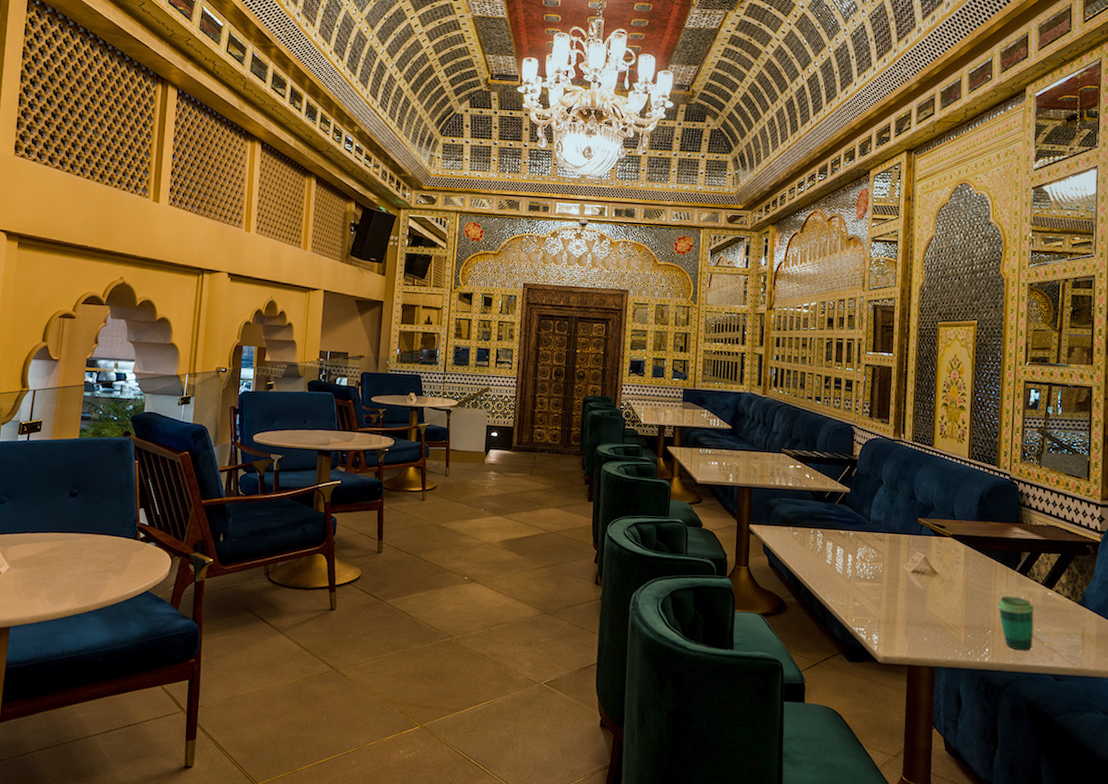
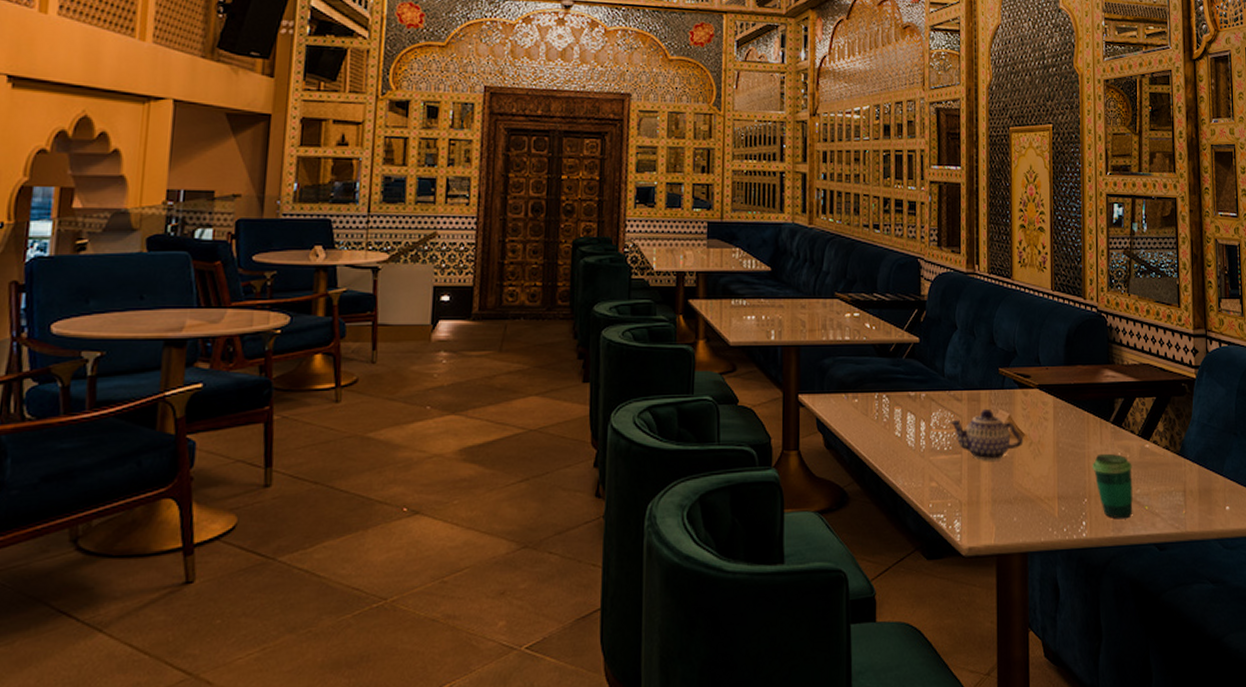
teapot: none [873,549,937,591] -> present [950,408,1024,461]

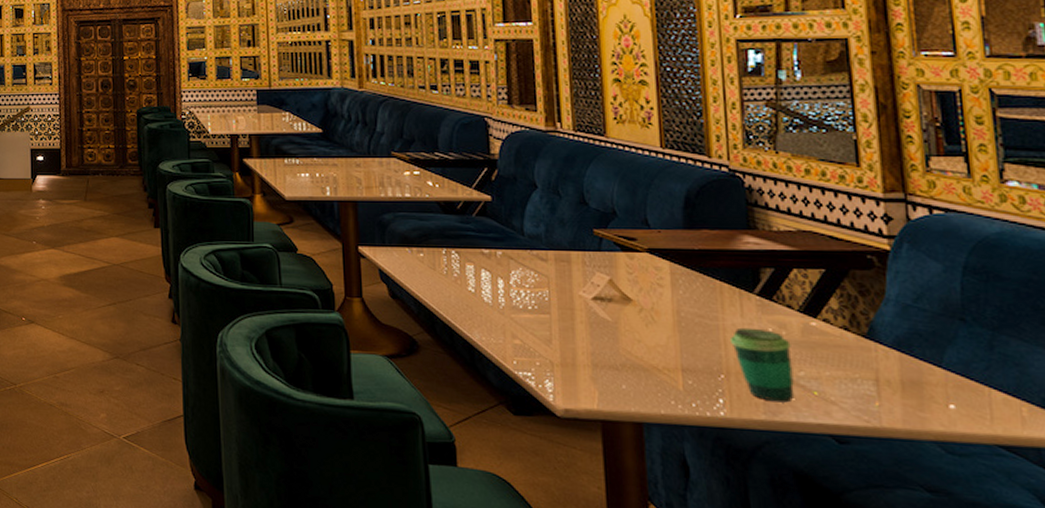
teapot: present [950,408,1024,461] -> none [533,270,631,324]

